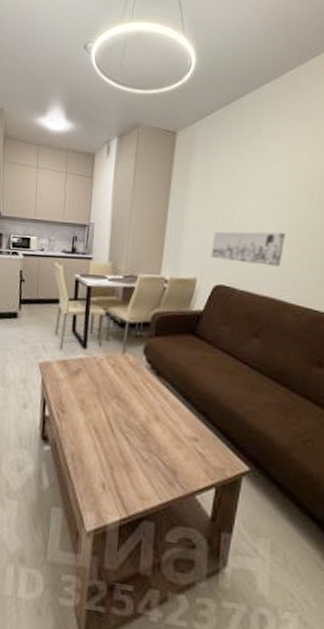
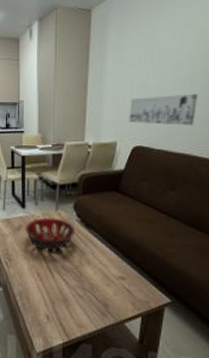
decorative bowl: none [84,360,144,403] -> present [25,217,76,251]

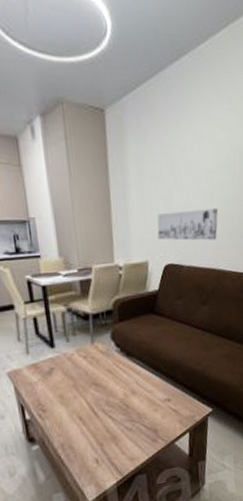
decorative bowl: present [25,217,76,251] -> none [57,352,116,391]

